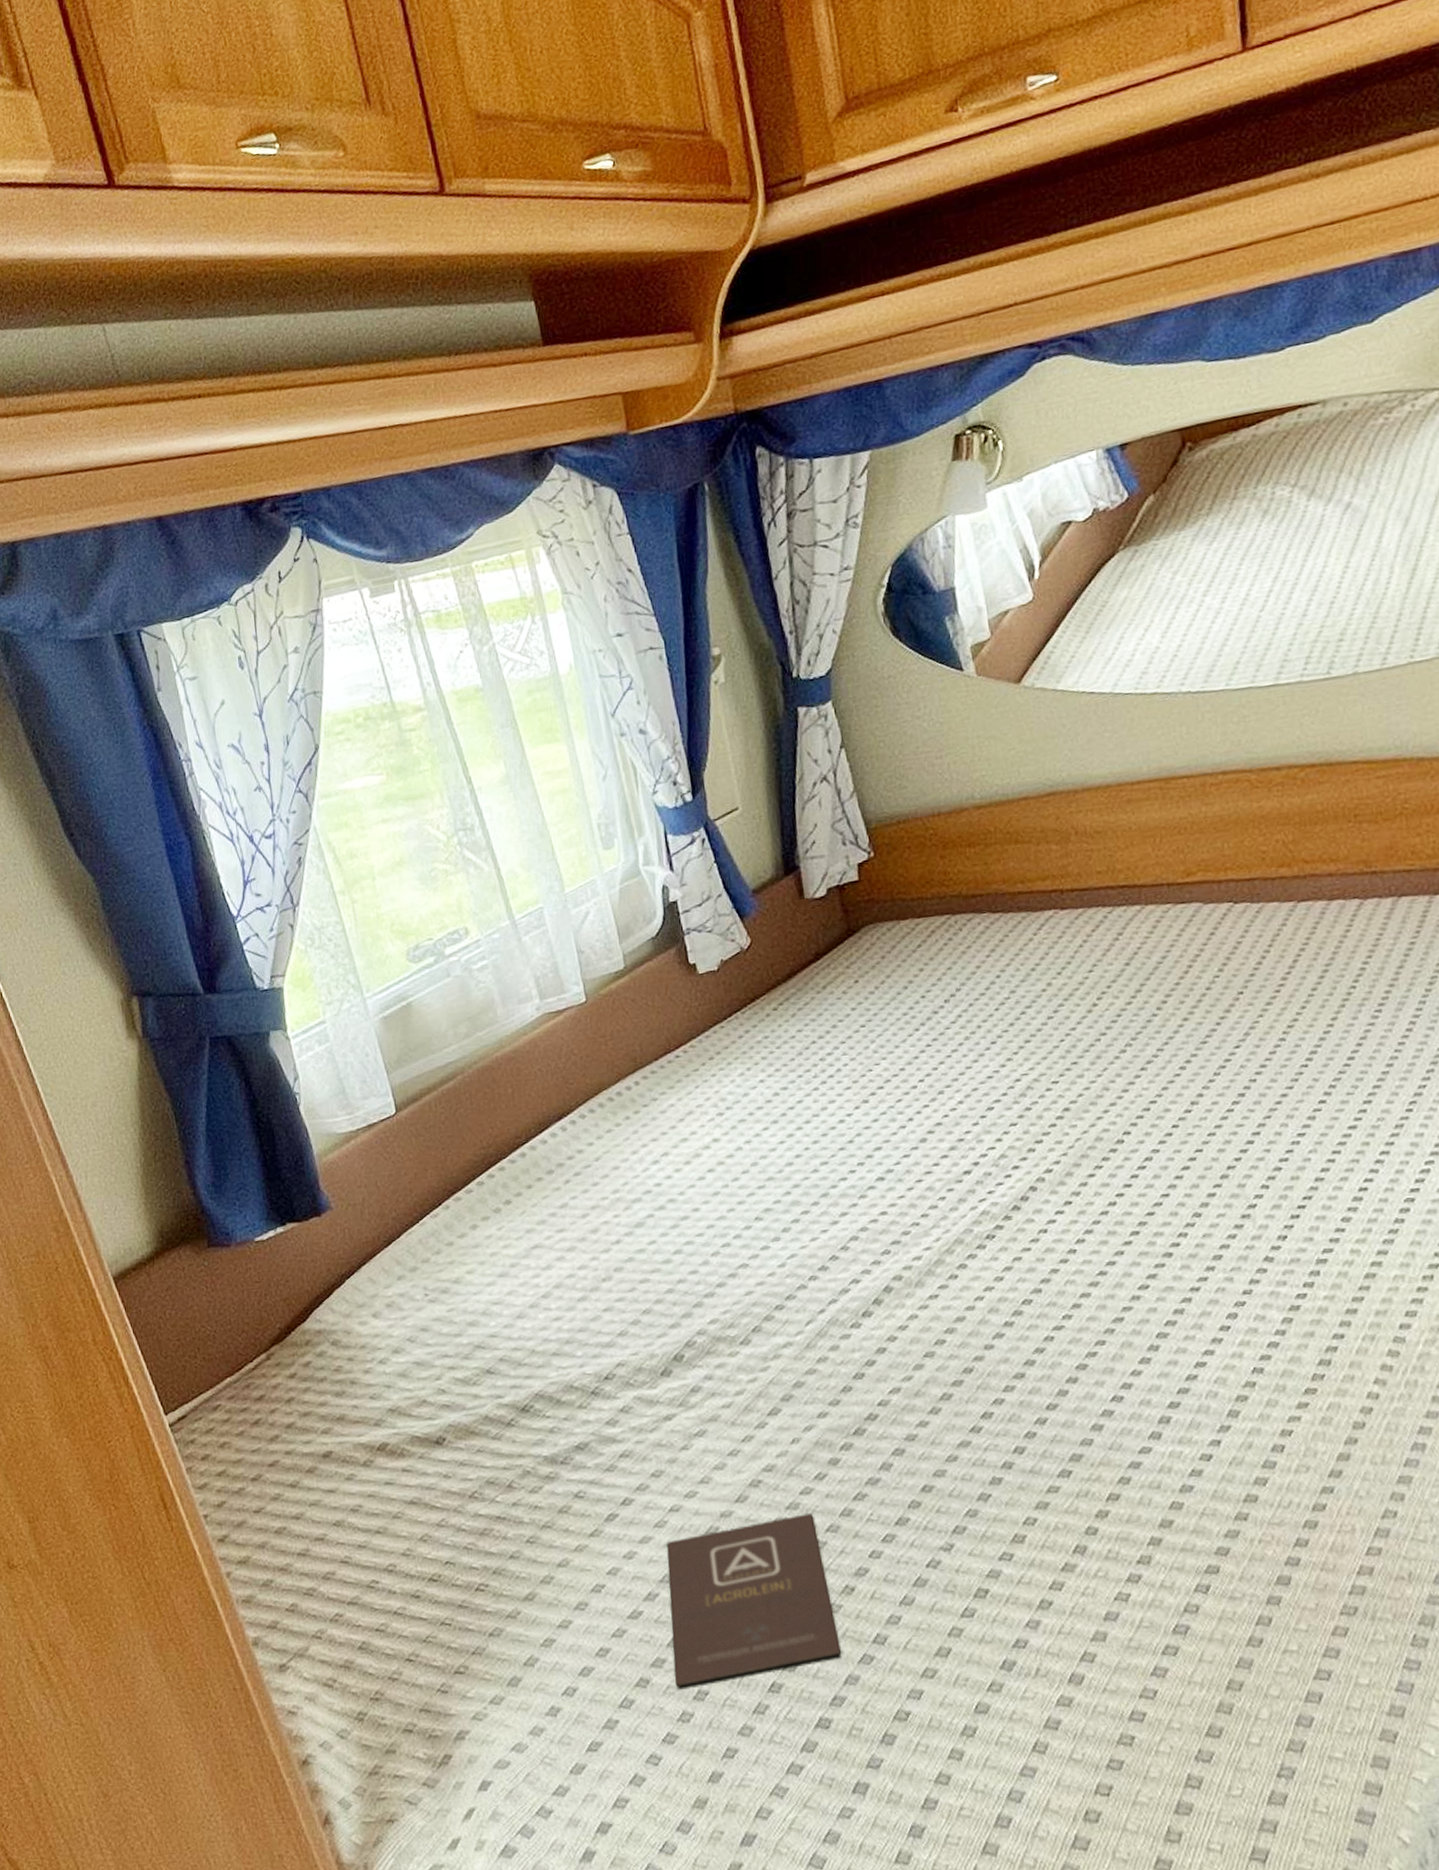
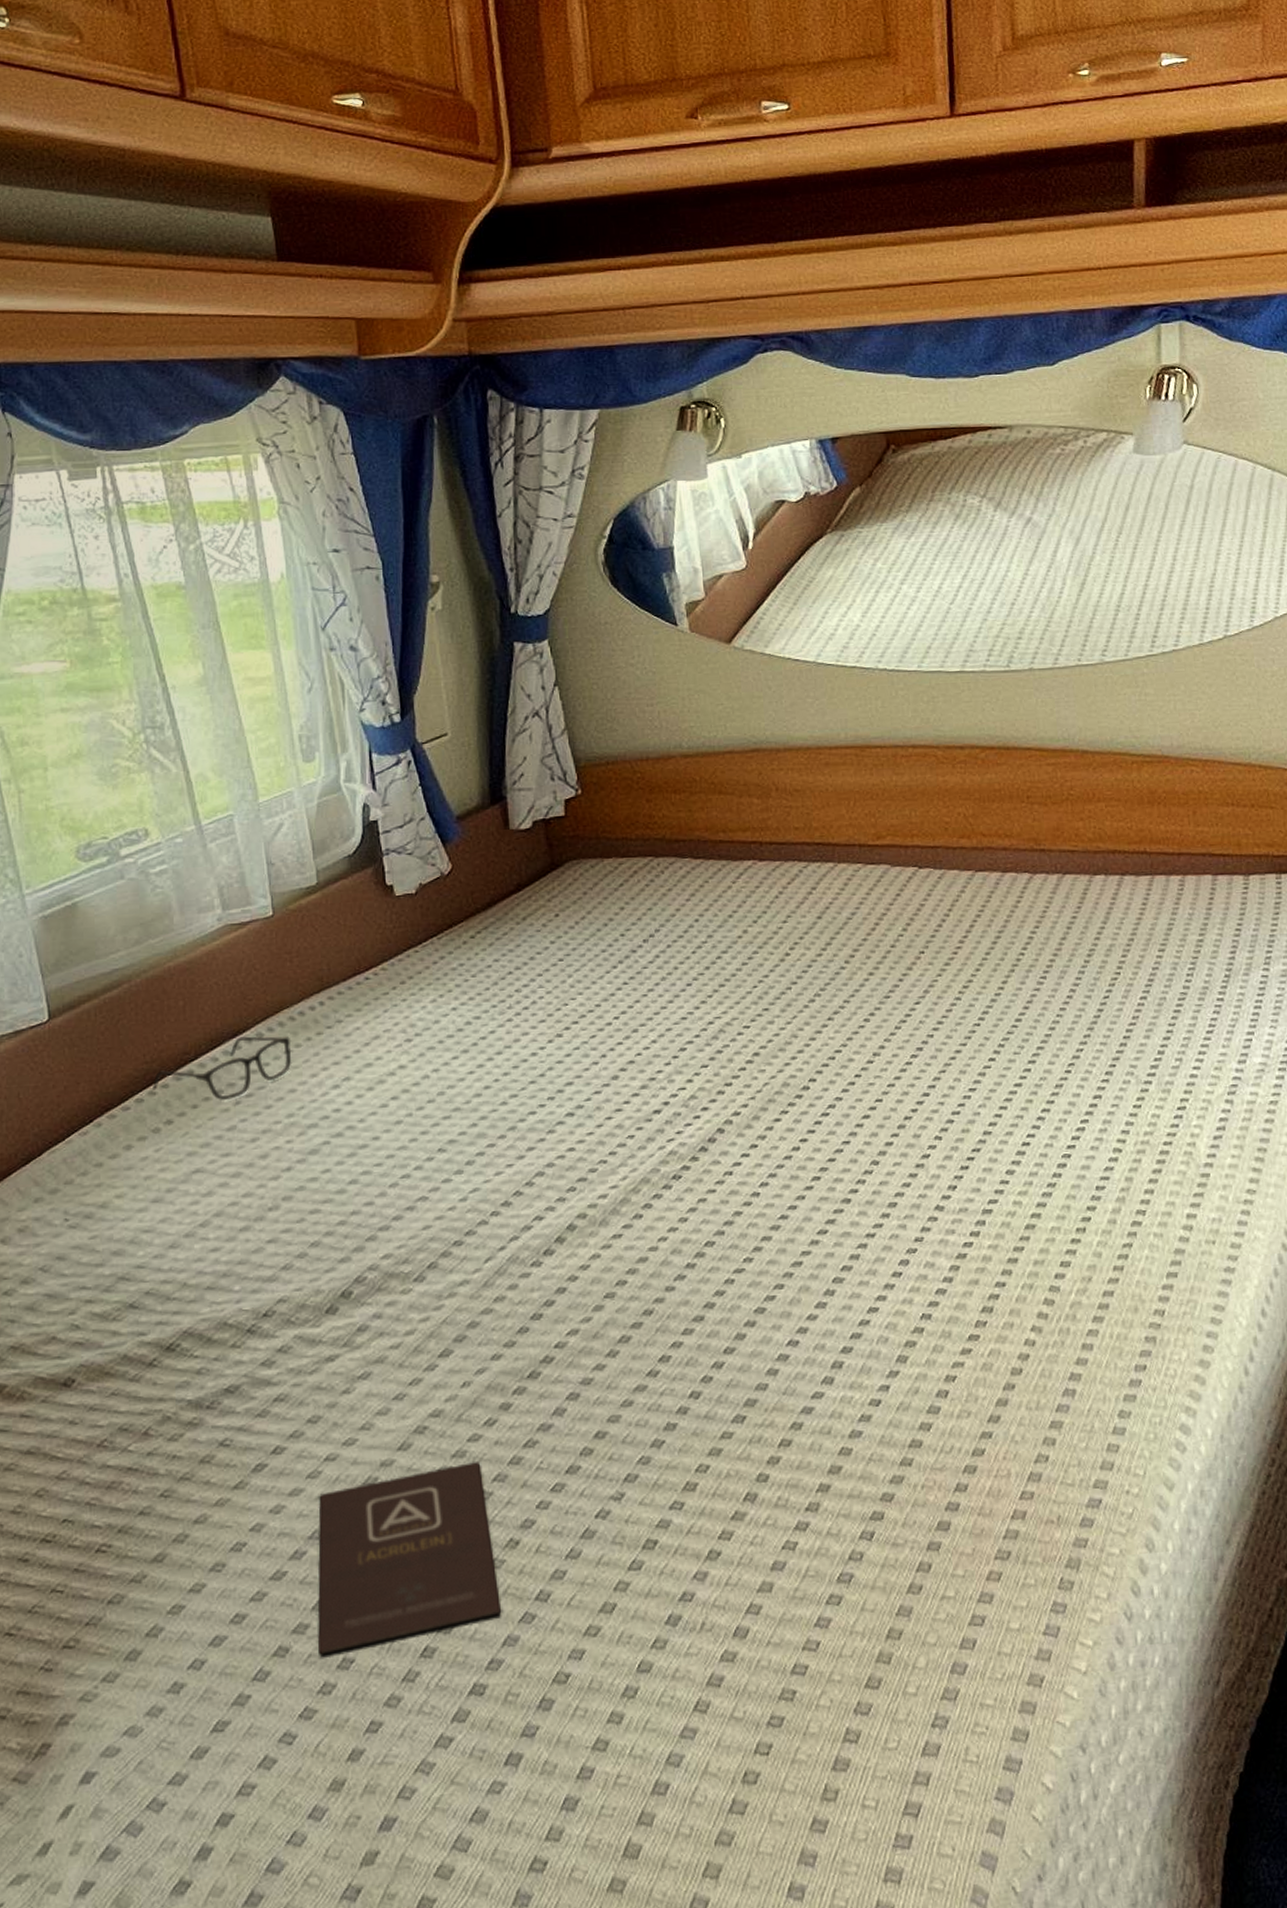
eyeglasses: none [491,1116,614,1180] -> present [153,1035,292,1101]

